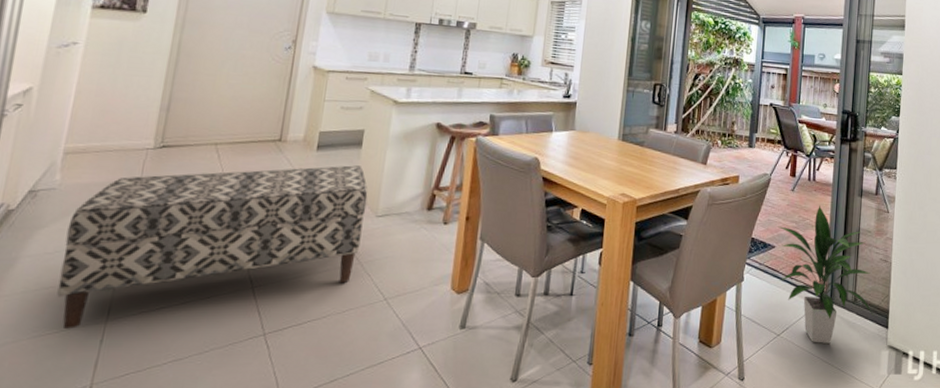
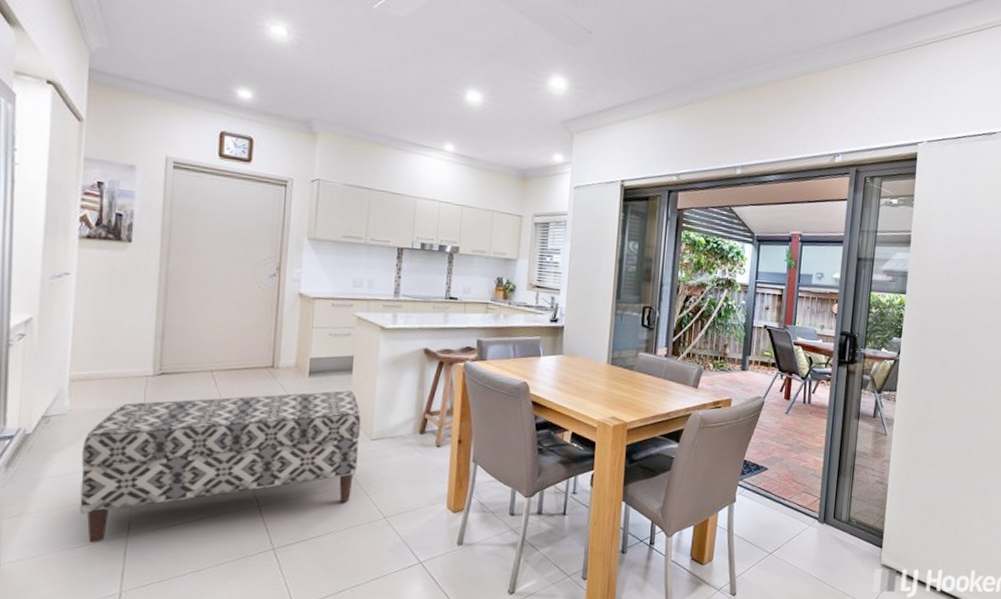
indoor plant: present [778,205,875,343] -> none [771,428,869,562]

